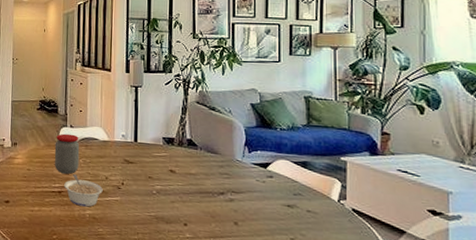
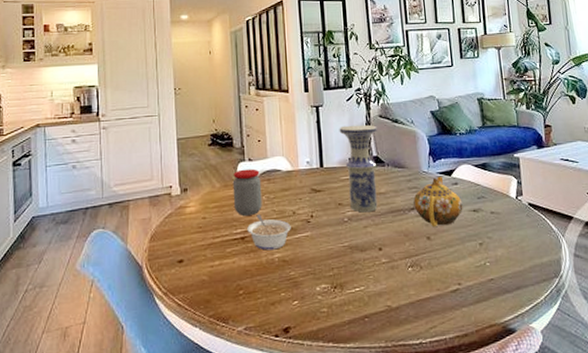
vase: none [155,107,193,190] -> present [339,124,378,213]
teapot: none [224,166,276,215] -> present [413,176,463,228]

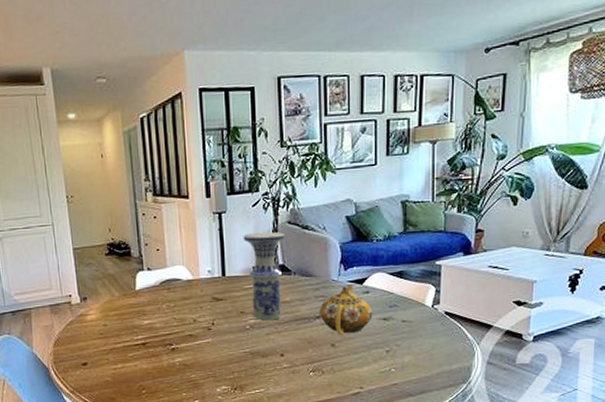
jar: present [232,168,262,216] -> none [132,278,163,323]
legume: present [247,214,291,251] -> none [148,322,192,355]

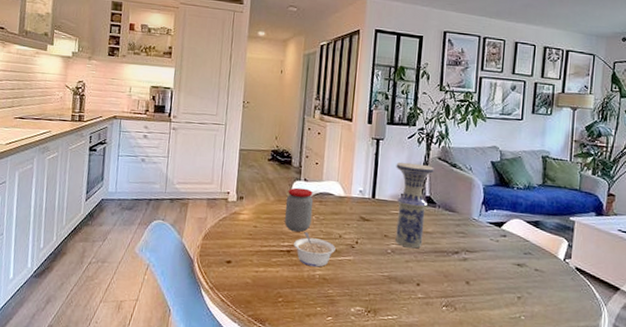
jar: none [132,278,163,323] -> present [284,187,314,232]
legume: none [148,322,192,355] -> present [294,232,336,267]
teapot: present [320,284,373,335] -> none [458,225,508,274]

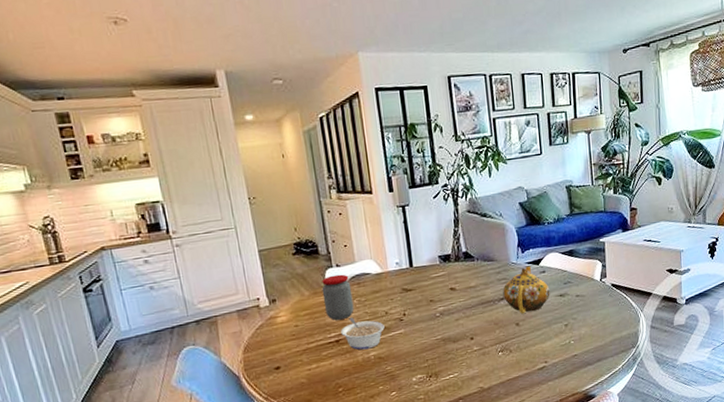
vase: present [395,162,434,249] -> none [427,221,468,307]
teapot: none [458,225,508,274] -> present [503,265,550,314]

